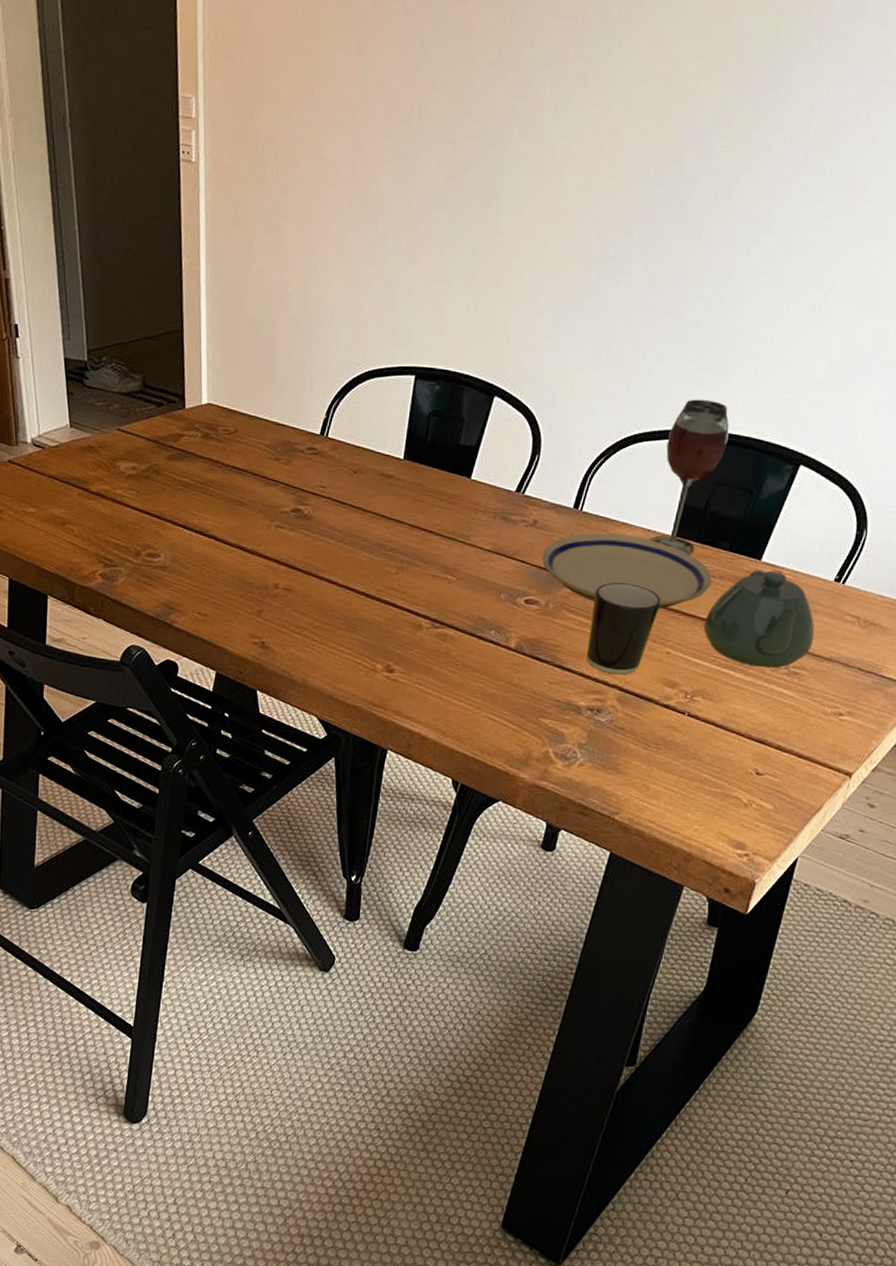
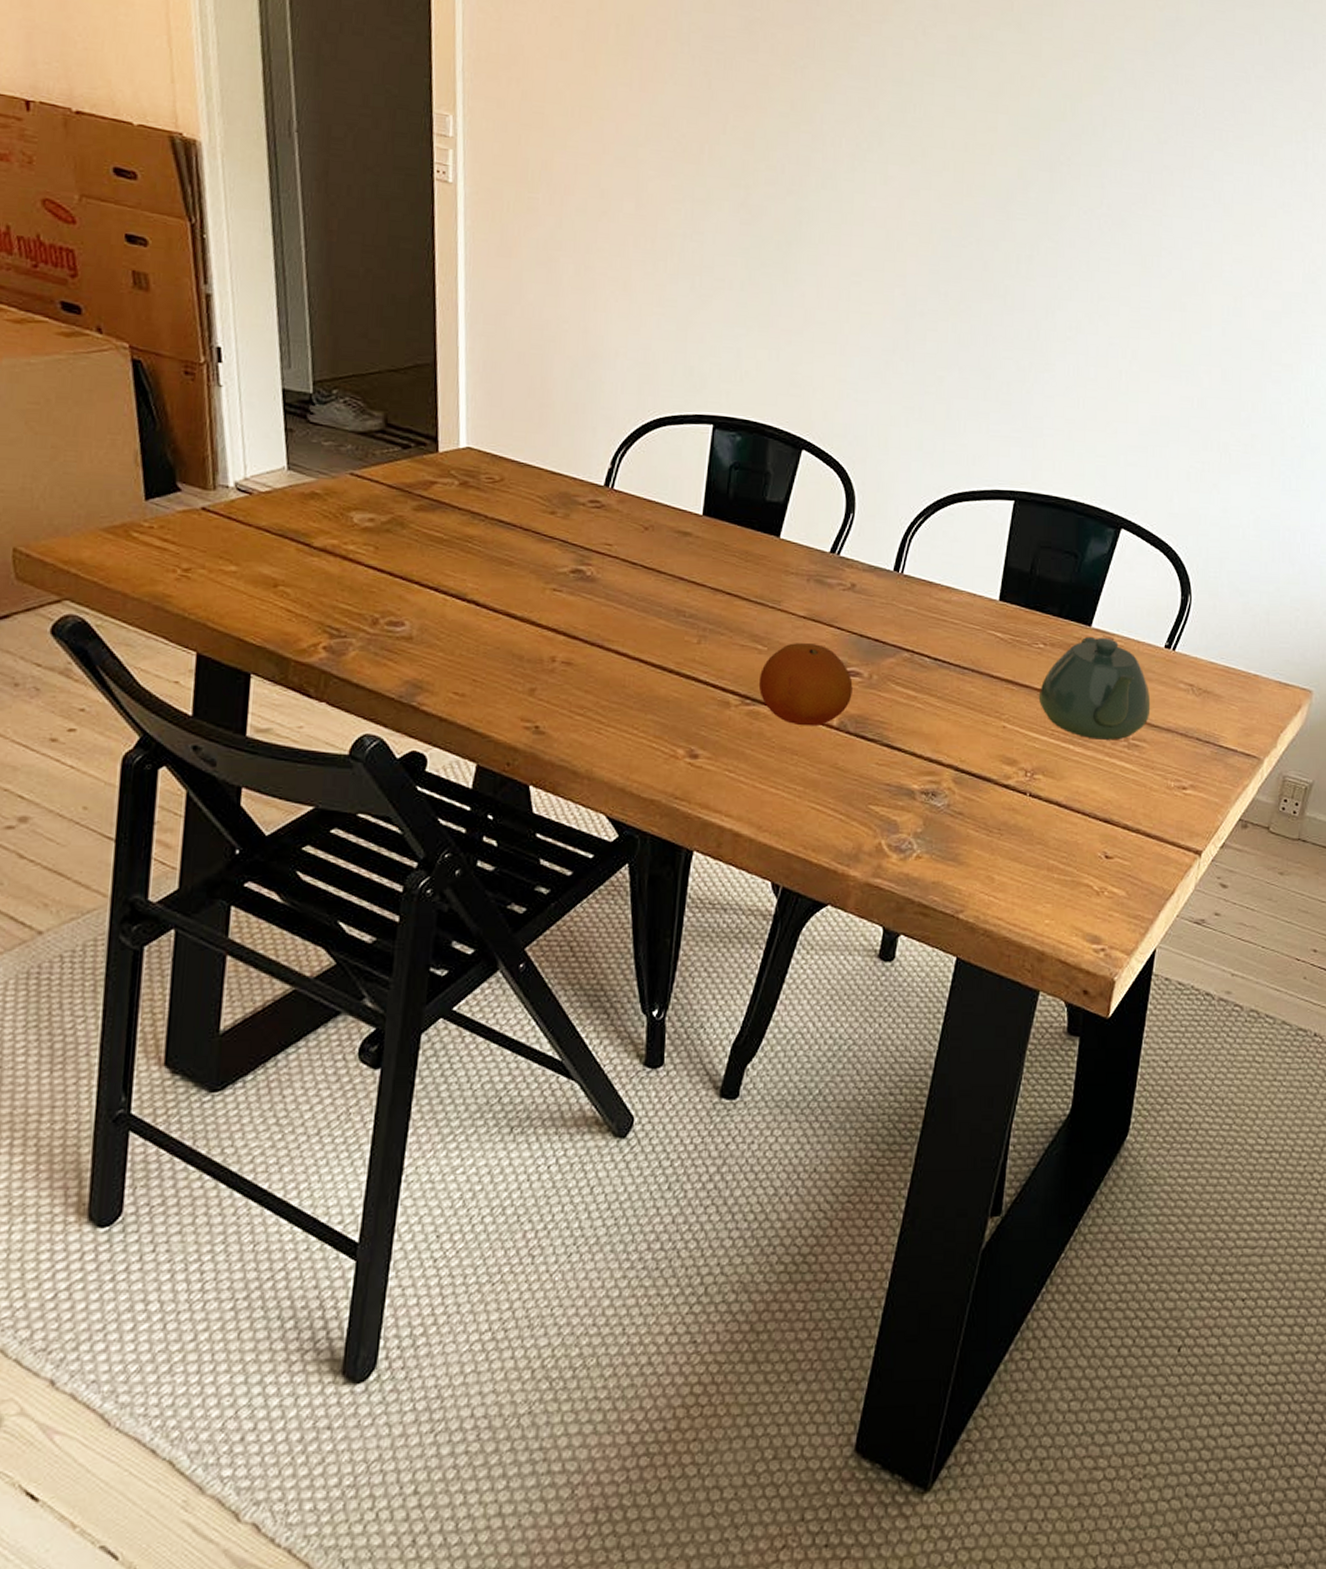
fruit: none [447,574,531,648] -> present [758,643,853,727]
plate: present [541,533,712,609] -> none [862,598,1044,679]
mug: present [586,582,661,675] -> none [916,651,992,753]
wineglass: present [649,399,729,555] -> none [976,459,1049,621]

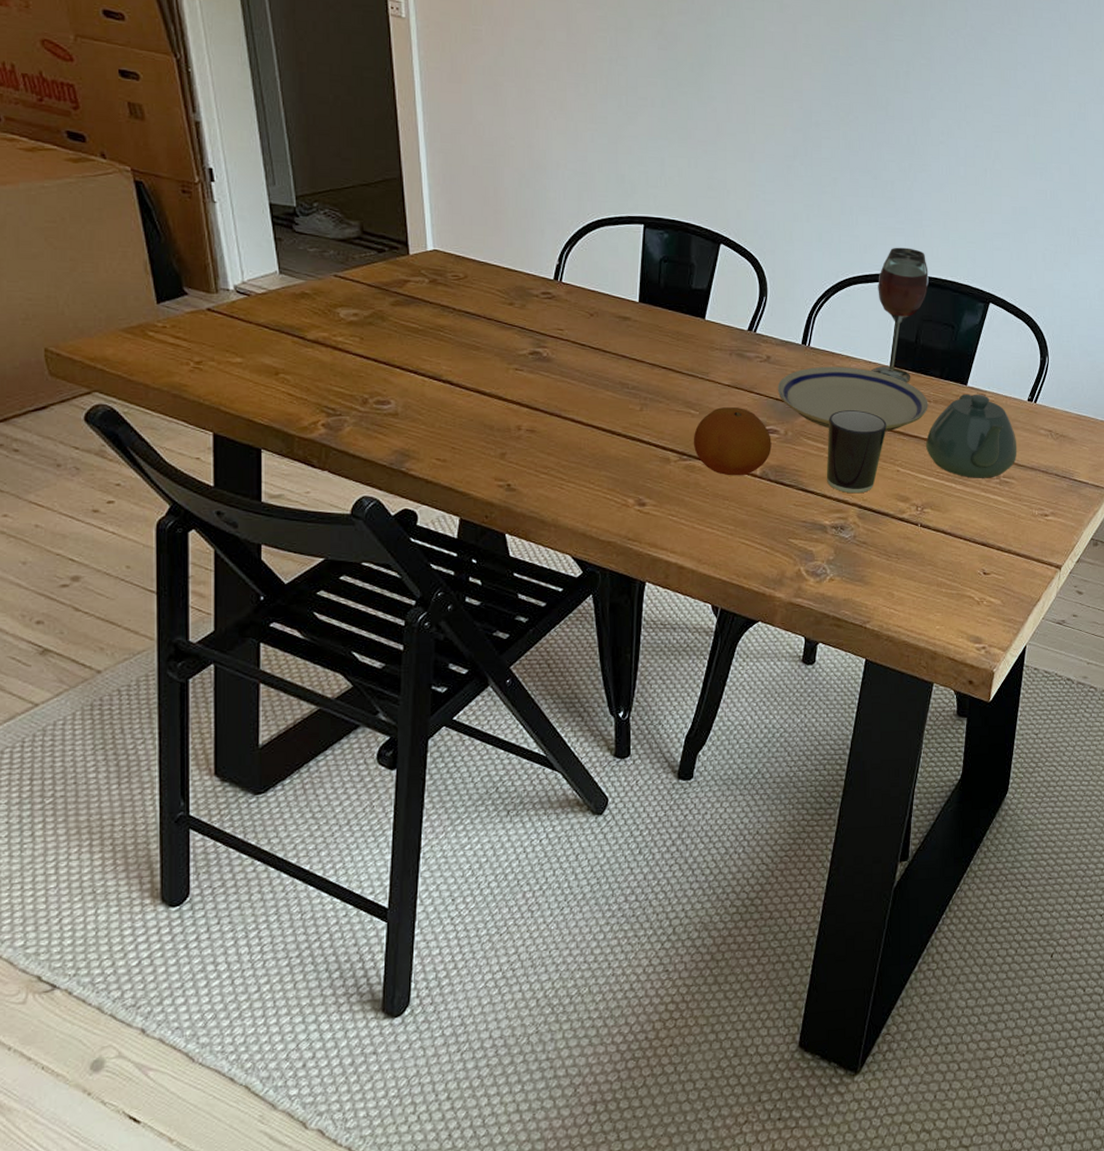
plate: none [862,598,1044,679] -> present [777,366,928,432]
mug: none [916,651,992,753] -> present [826,410,887,494]
wineglass: none [976,459,1049,621] -> present [871,247,929,383]

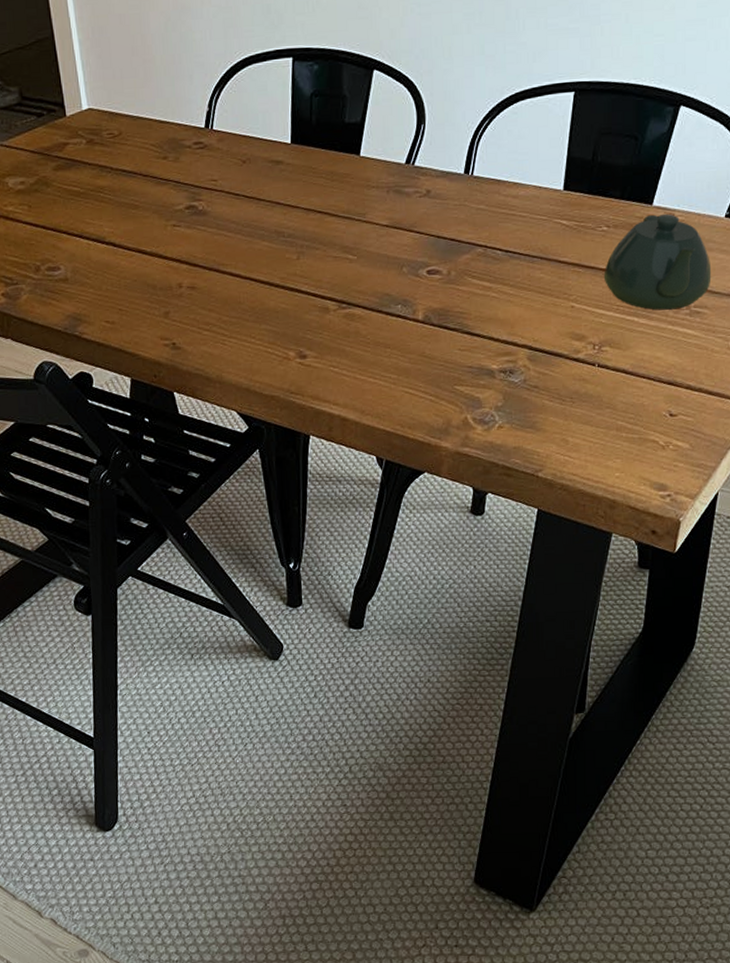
fruit: present [693,407,772,476] -> none [352,249,434,323]
plate: present [777,366,928,432] -> none [438,194,607,264]
mug: present [826,410,887,494] -> none [493,242,560,335]
wineglass: present [871,247,929,383] -> none [542,50,608,208]

